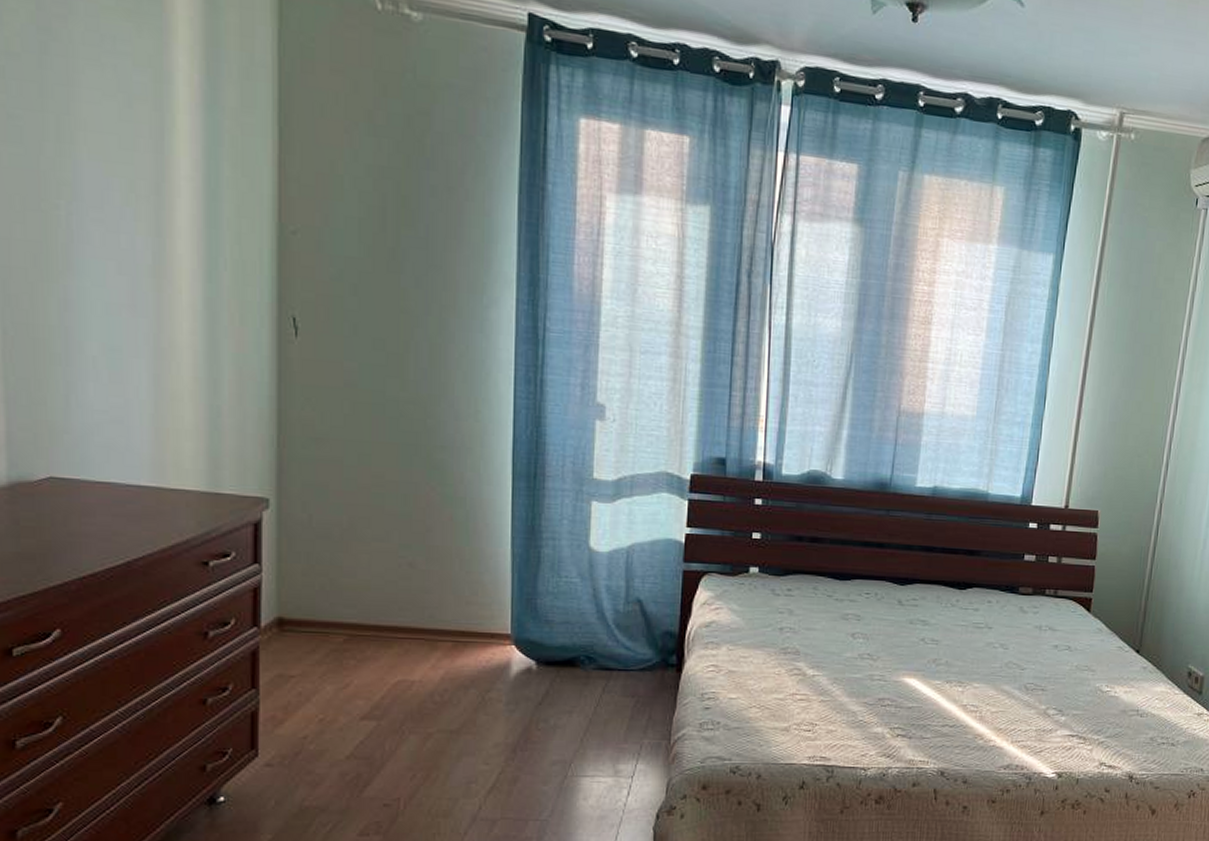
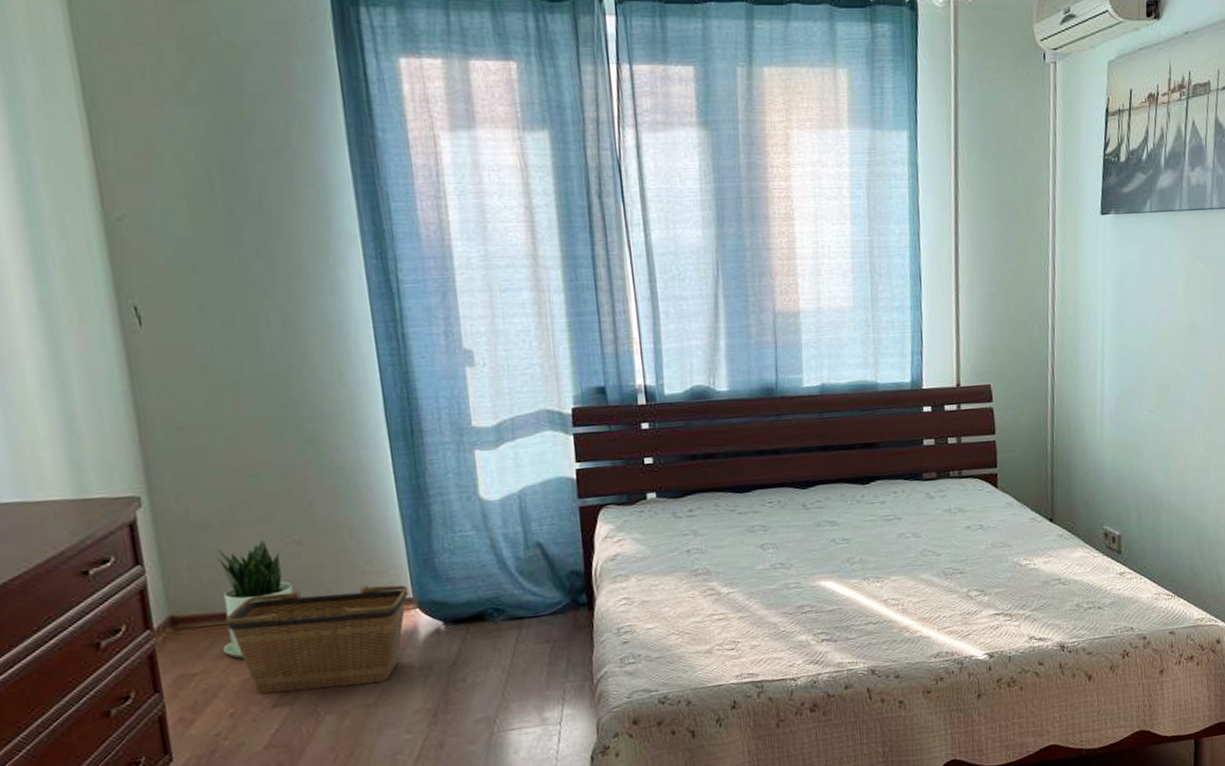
planter: none [322,558,398,668] -> present [216,541,293,659]
bicycle basket: none [329,610,507,711] -> present [225,584,409,694]

